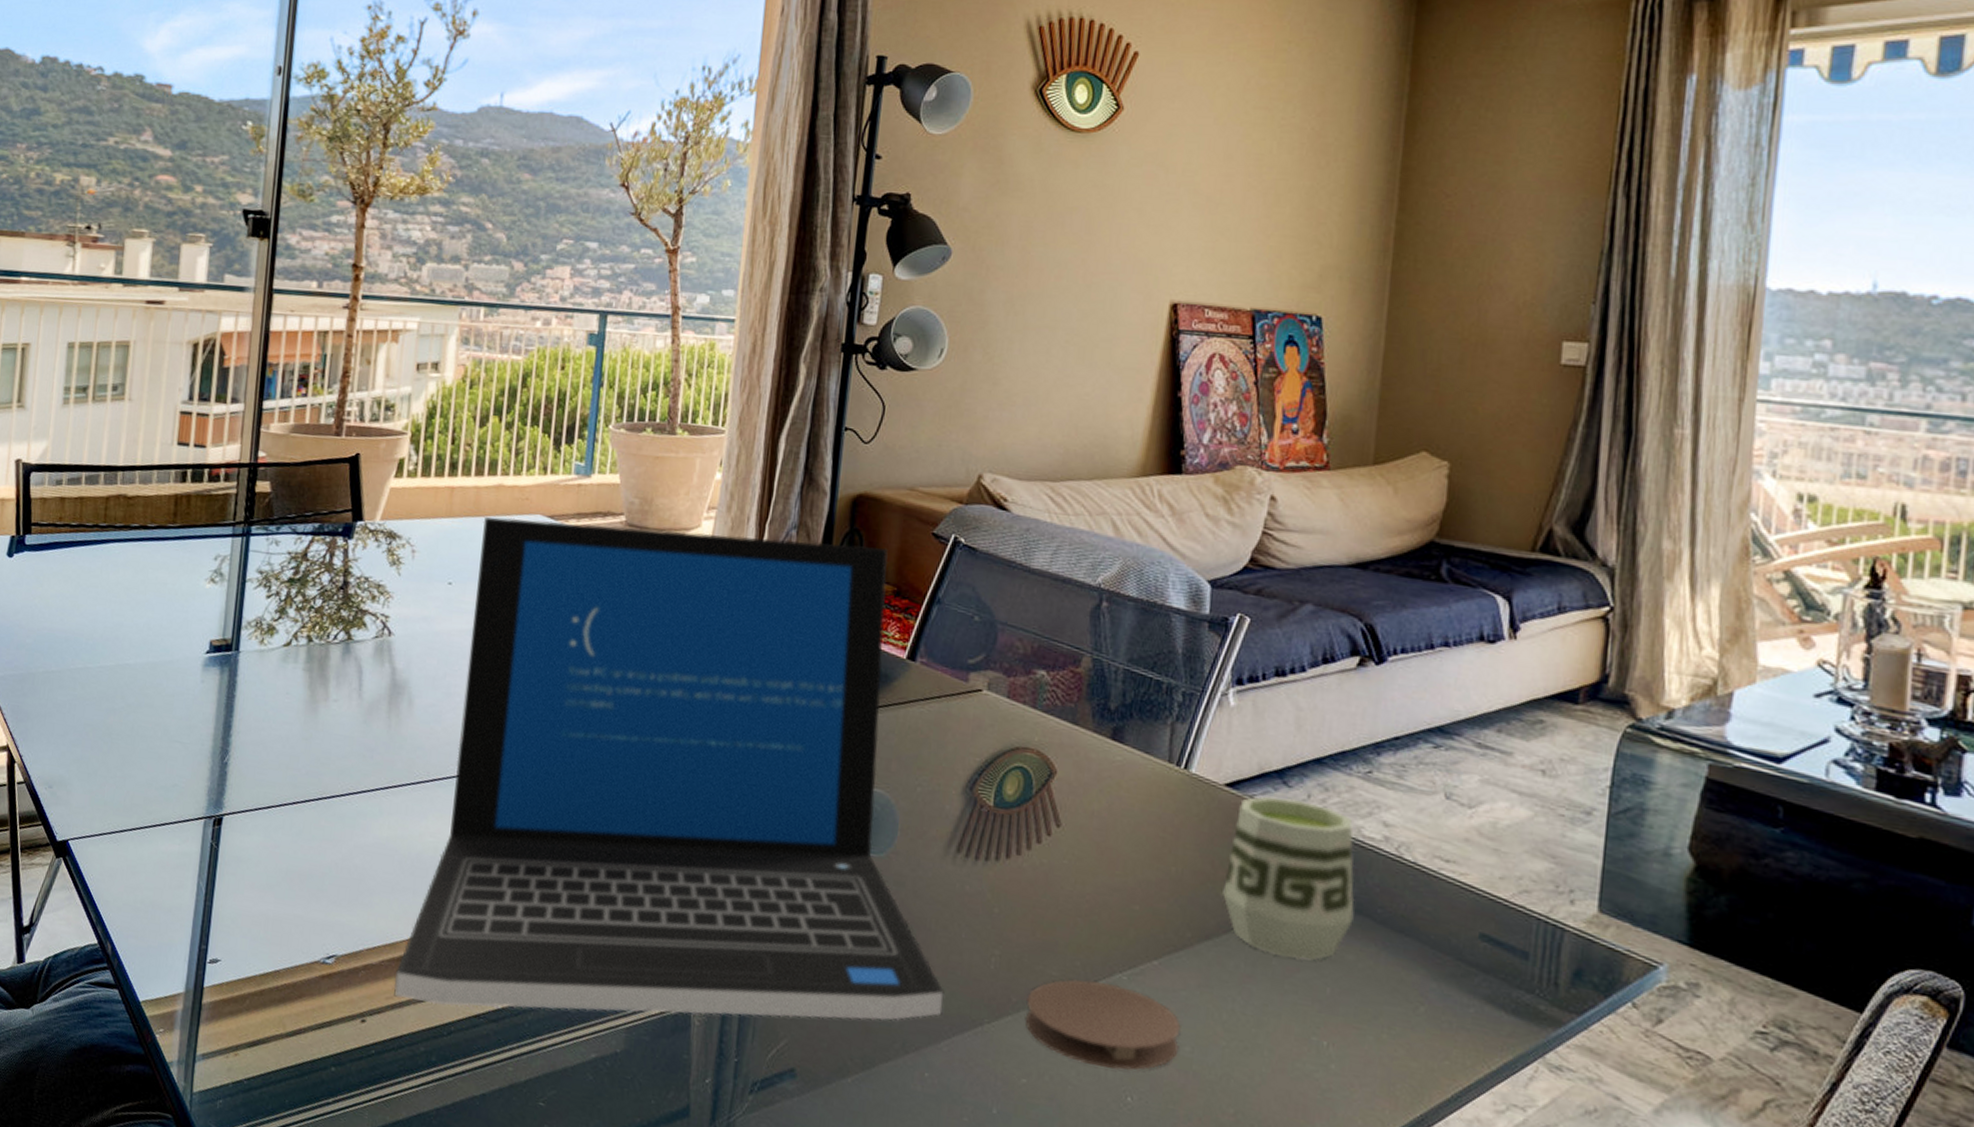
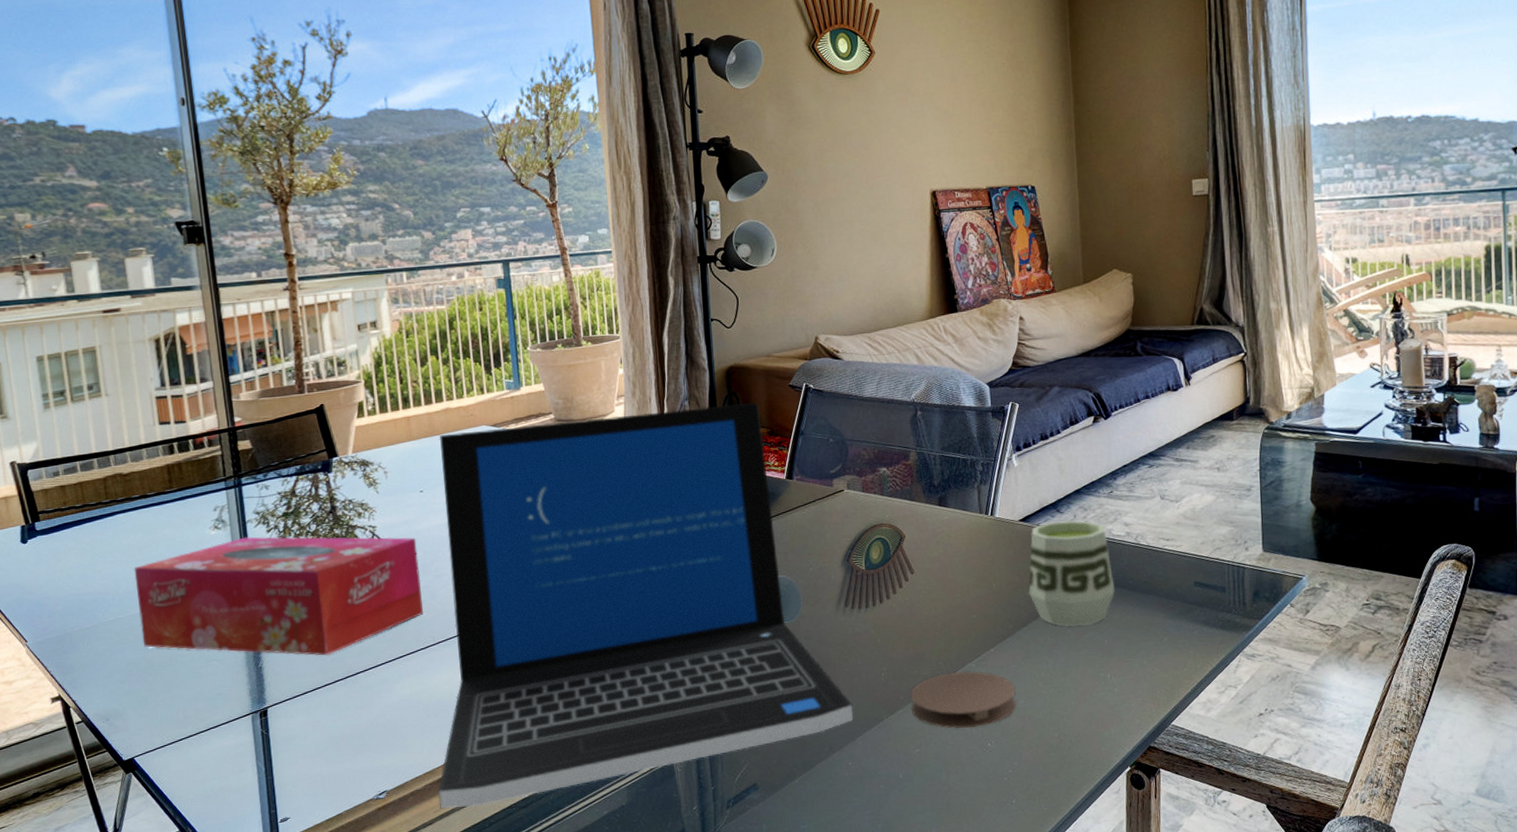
tissue box: none [107,598,432,766] -> present [134,536,423,656]

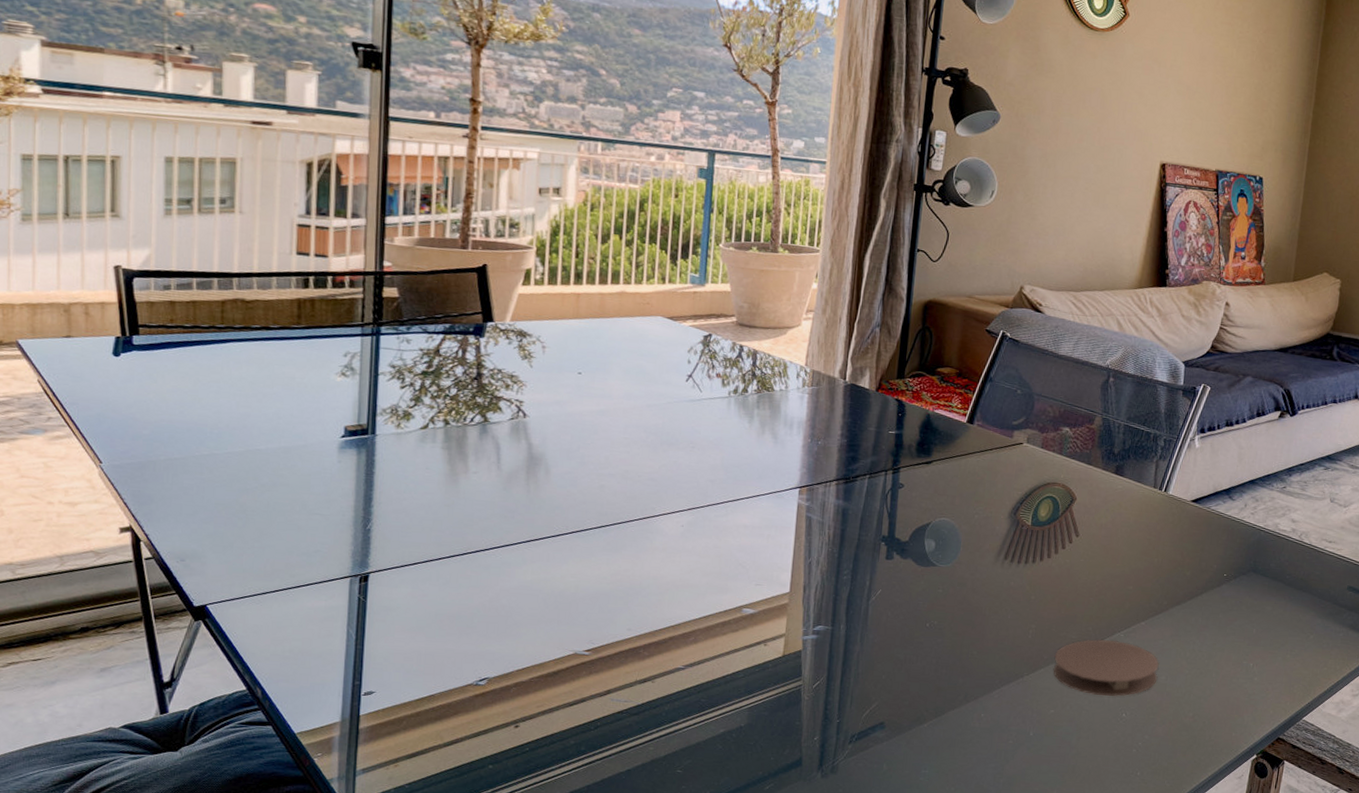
tissue box: present [134,536,423,656] -> none [238,389,565,528]
laptop: present [438,403,854,809] -> none [543,318,995,707]
cup: present [1029,520,1115,627] -> none [1188,507,1273,613]

